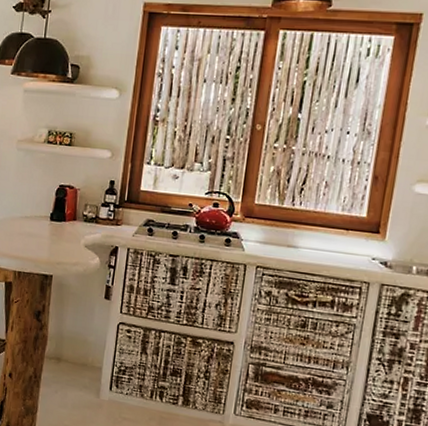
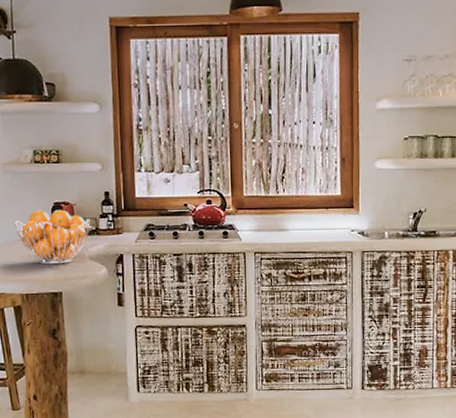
fruit basket: none [19,190,92,247] -> present [14,209,91,265]

